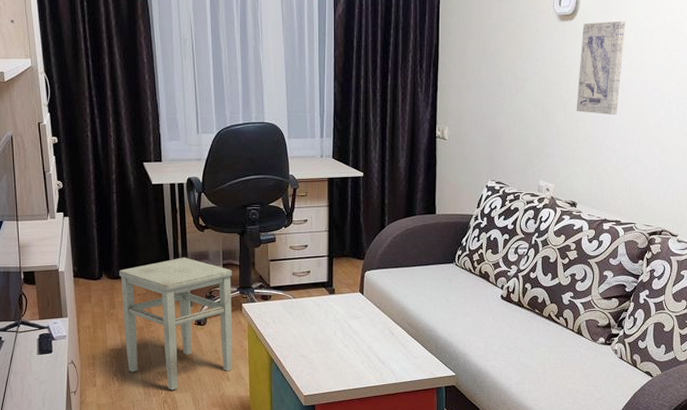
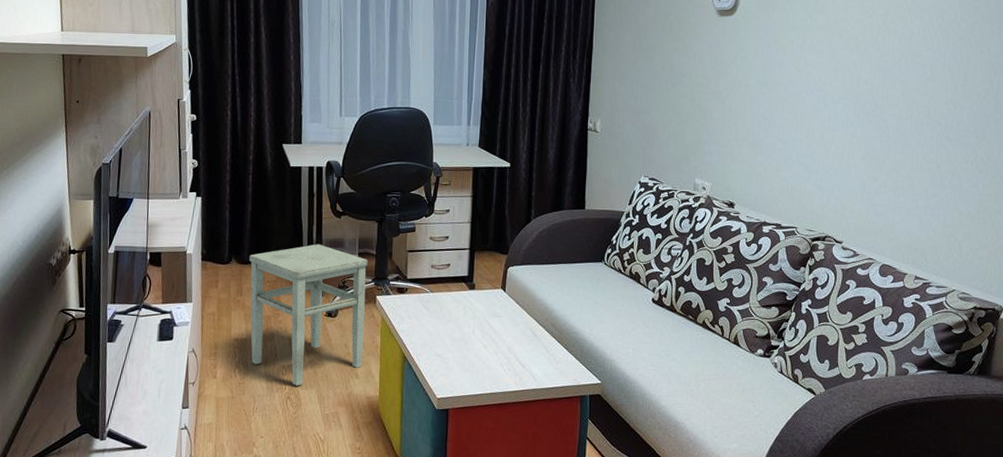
wall art: present [576,20,626,115] -> none [735,18,788,113]

